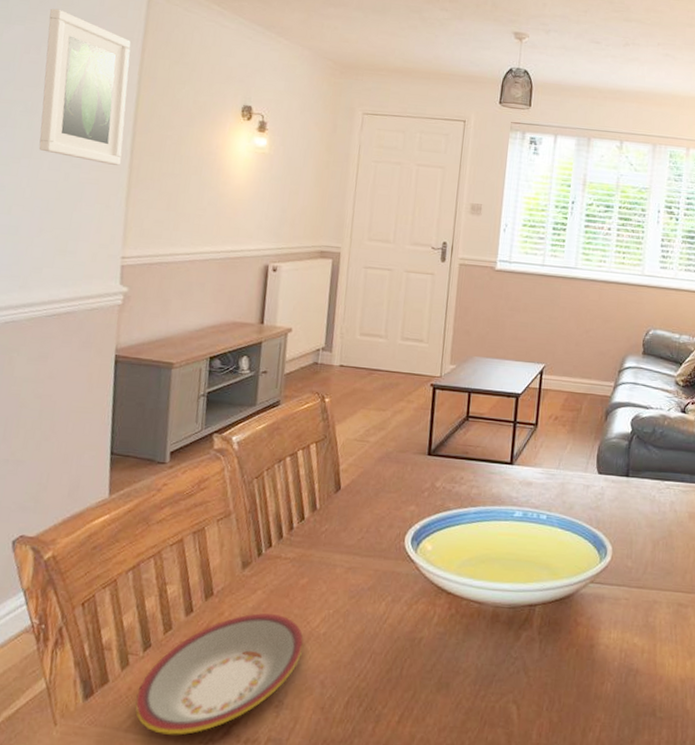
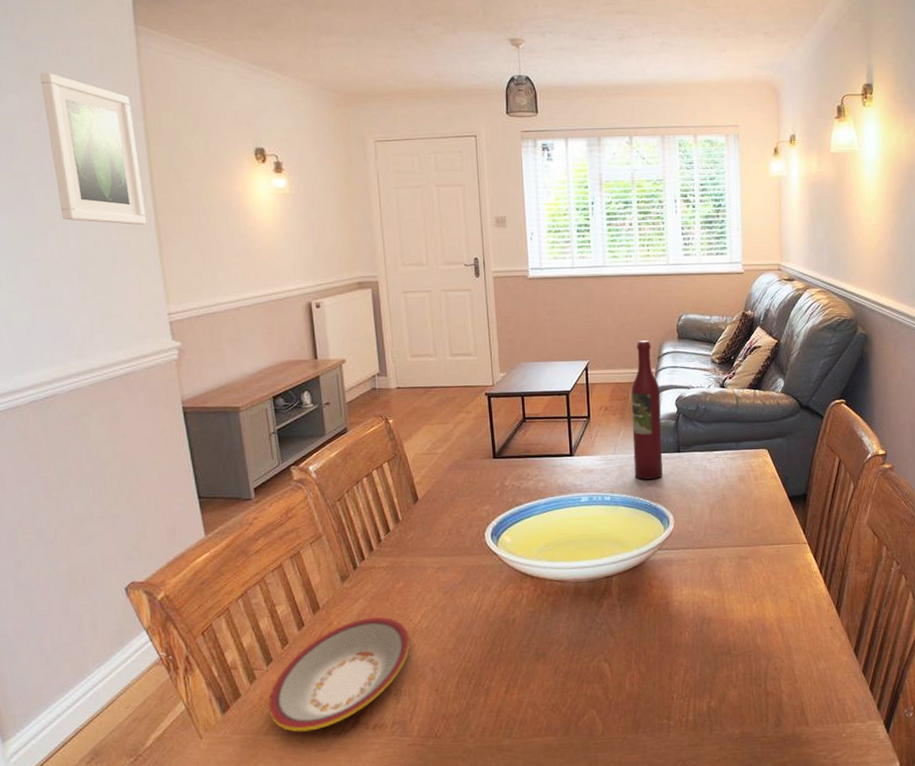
wine bottle: none [576,351,616,502] -> present [631,340,663,480]

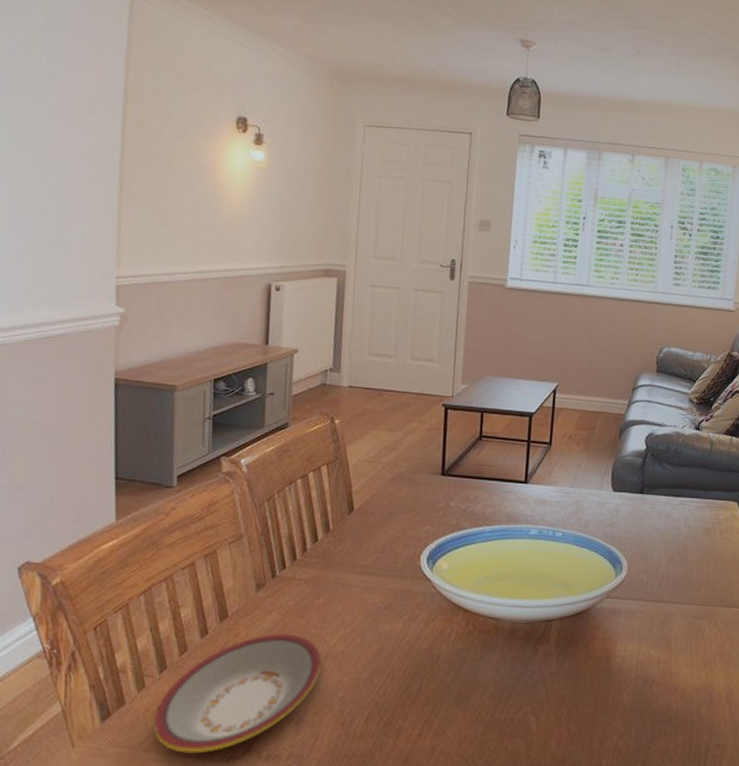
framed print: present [41,72,147,225] -> none [21,11,115,180]
wine bottle: present [631,340,663,480] -> none [591,369,630,519]

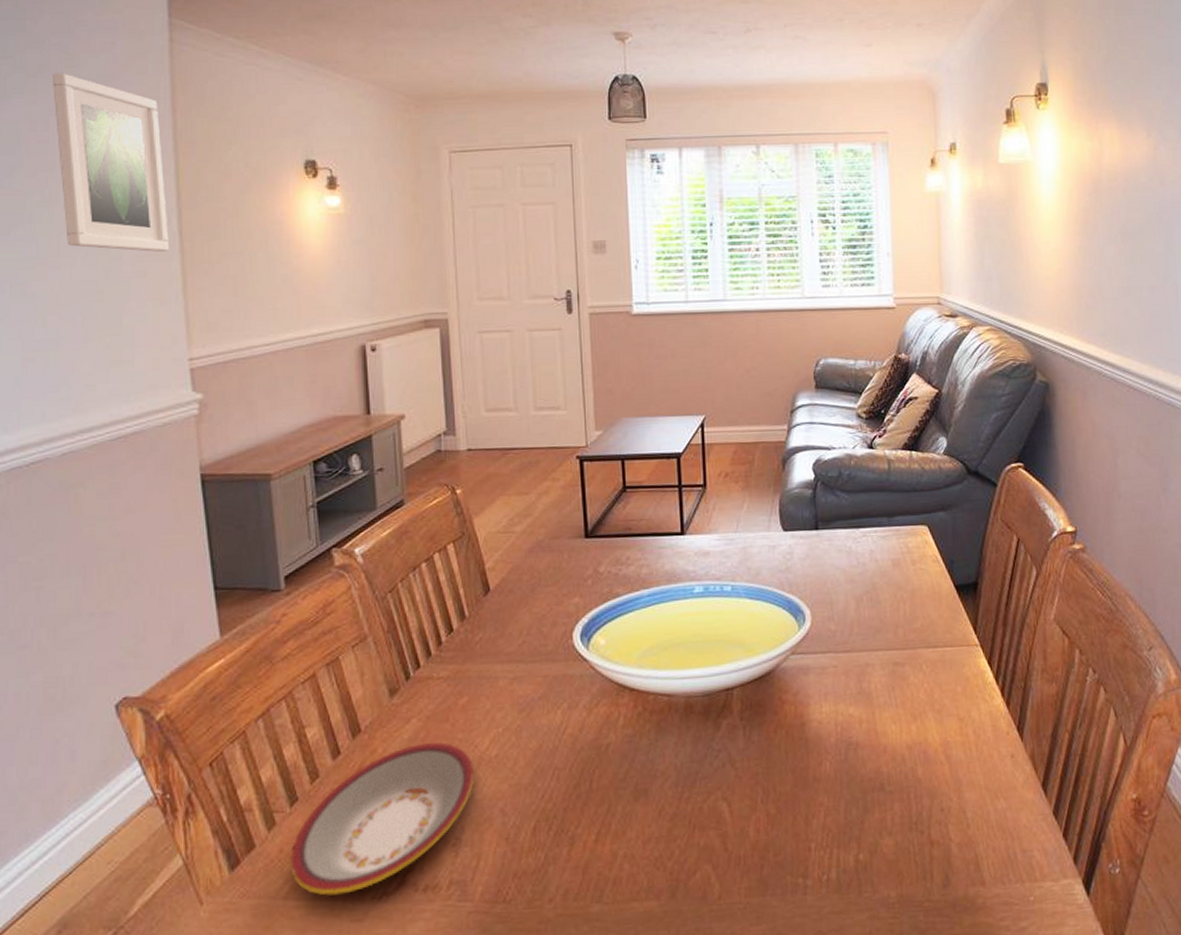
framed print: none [21,11,115,180] -> present [53,73,170,252]

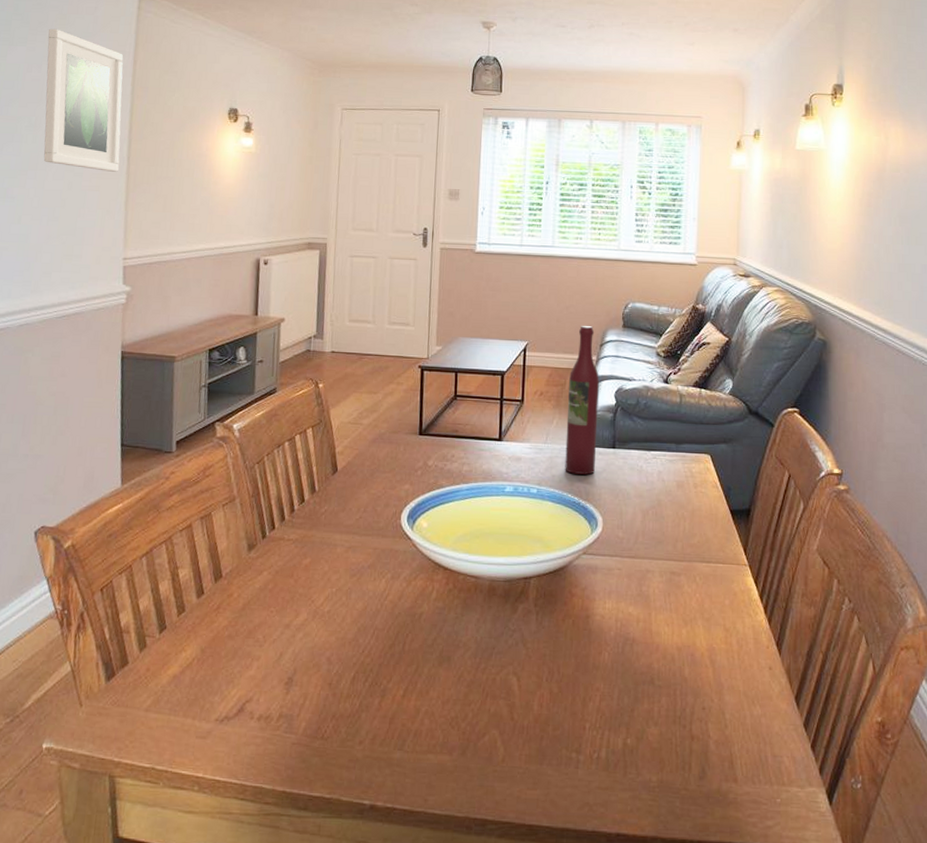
plate: present [289,742,474,896] -> none [153,594,309,714]
wine bottle: none [758,390,797,564] -> present [565,326,599,475]

